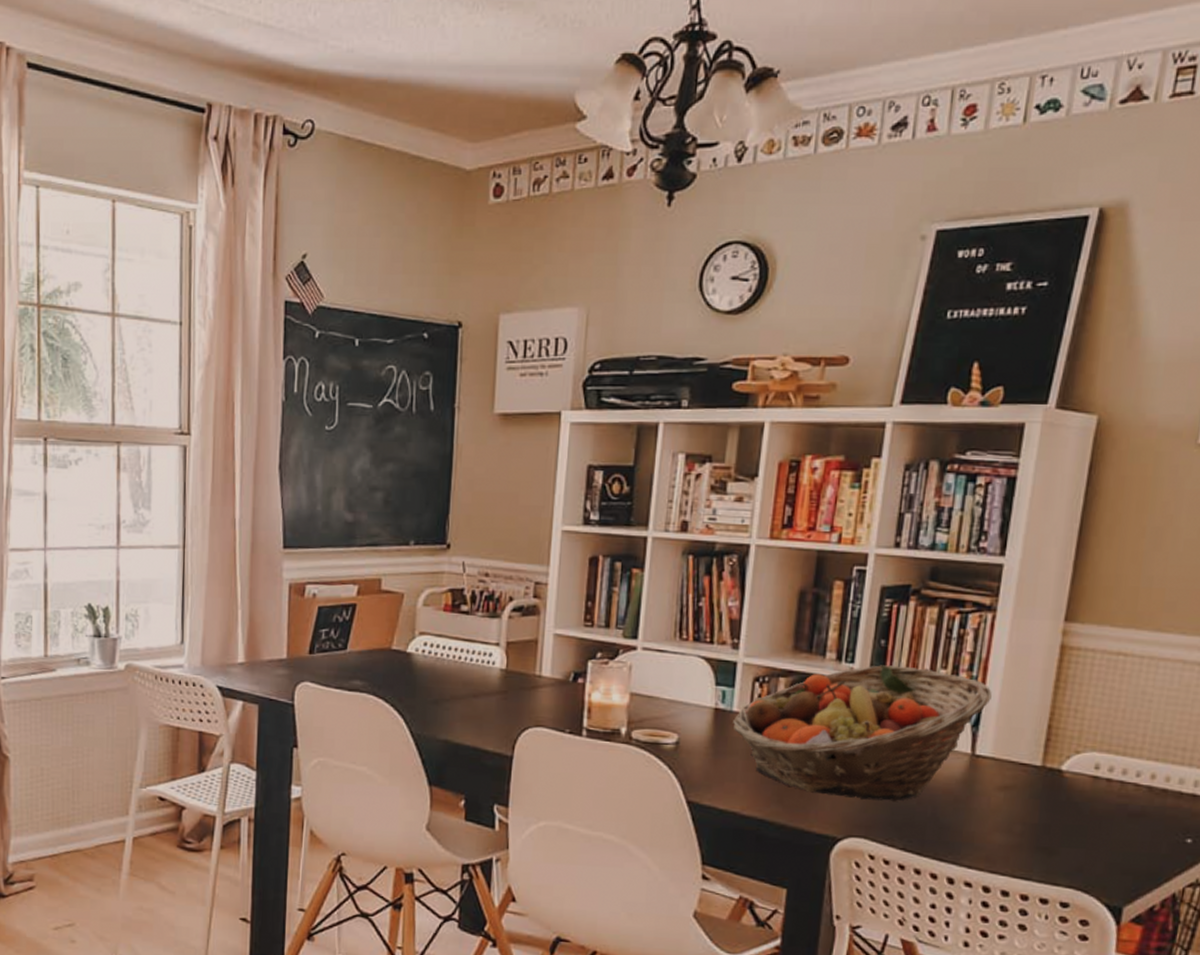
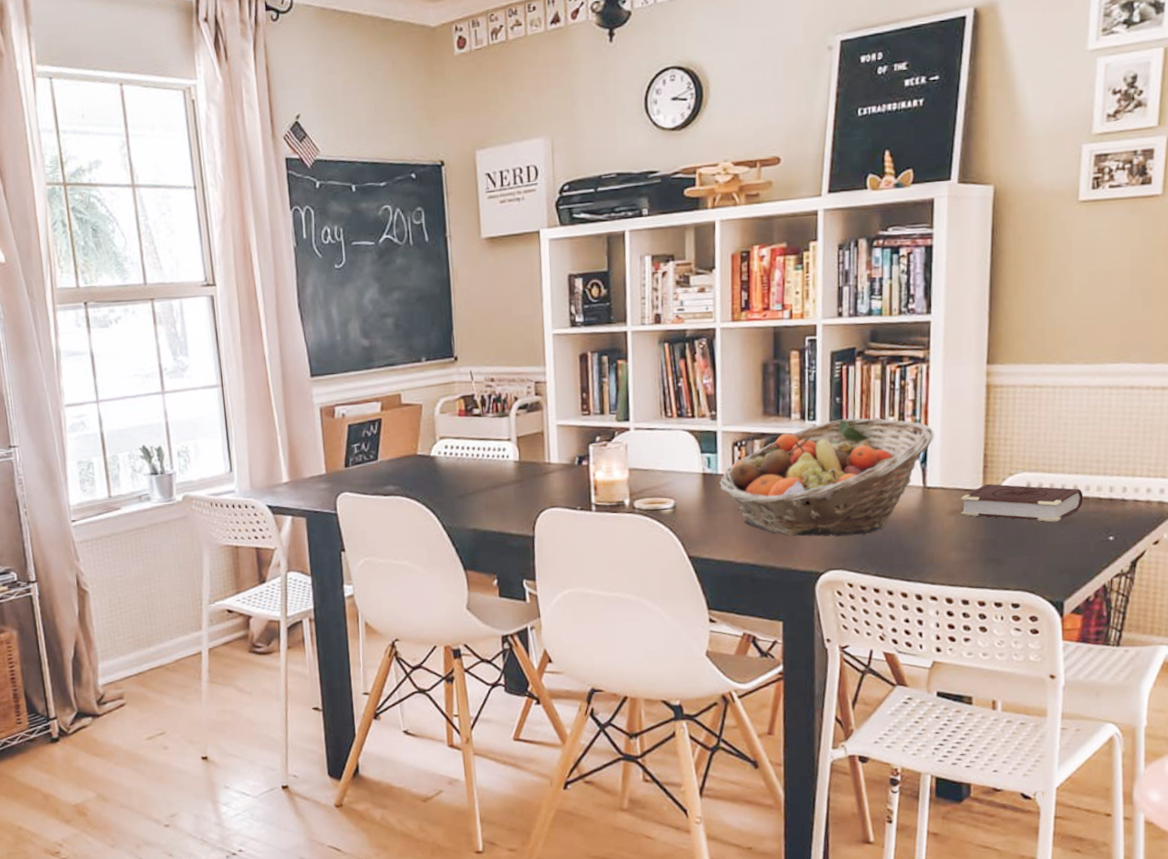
book: none [1011,759,1162,814] -> present [960,483,1084,522]

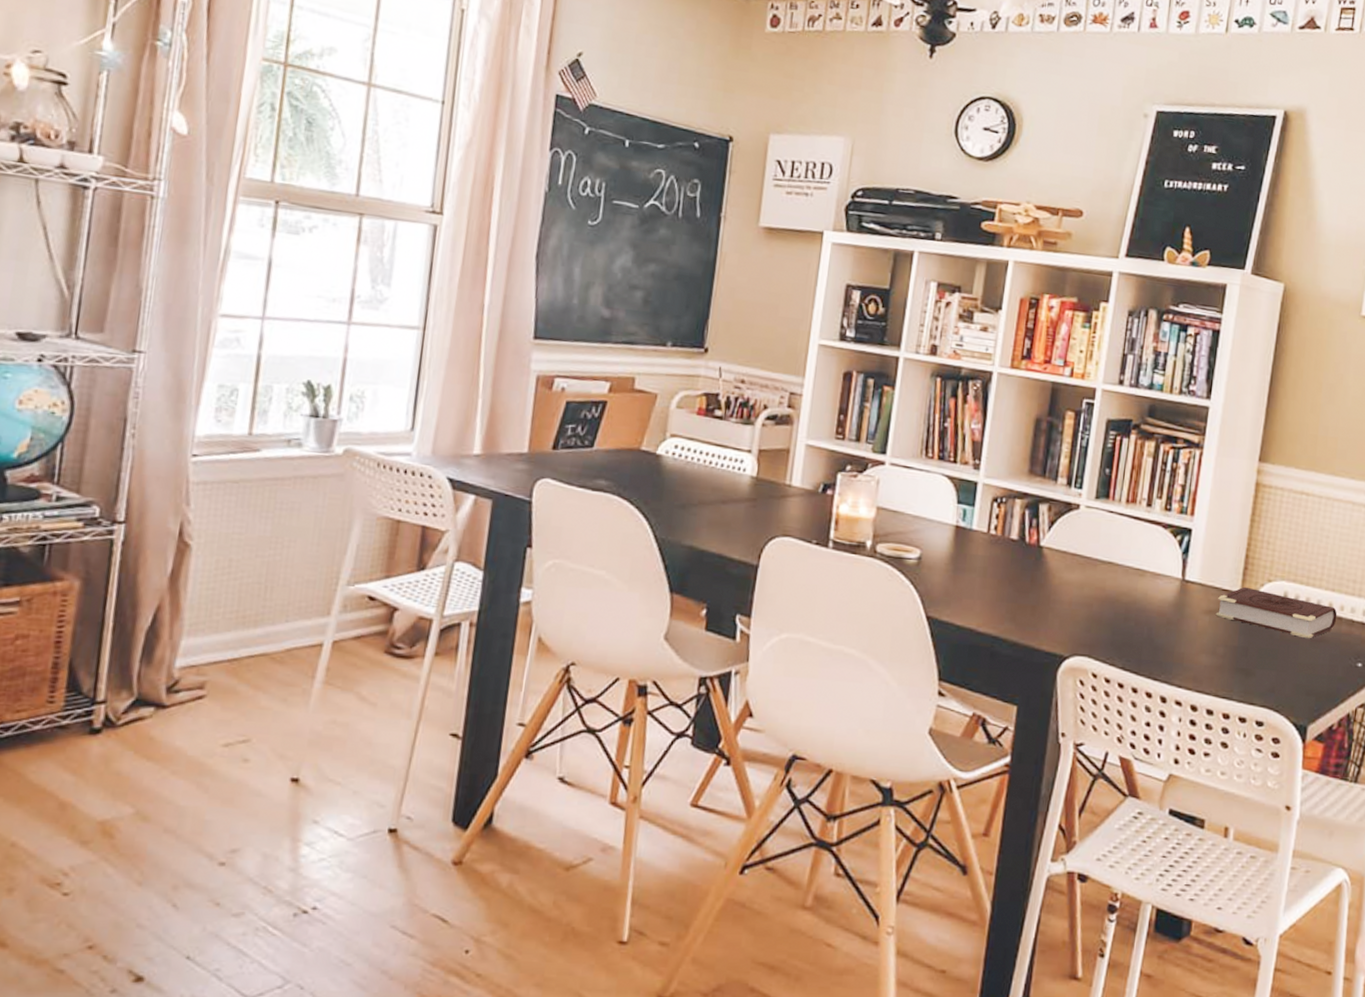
fruit basket: present [719,418,934,537] -> none [972,492,1199,623]

